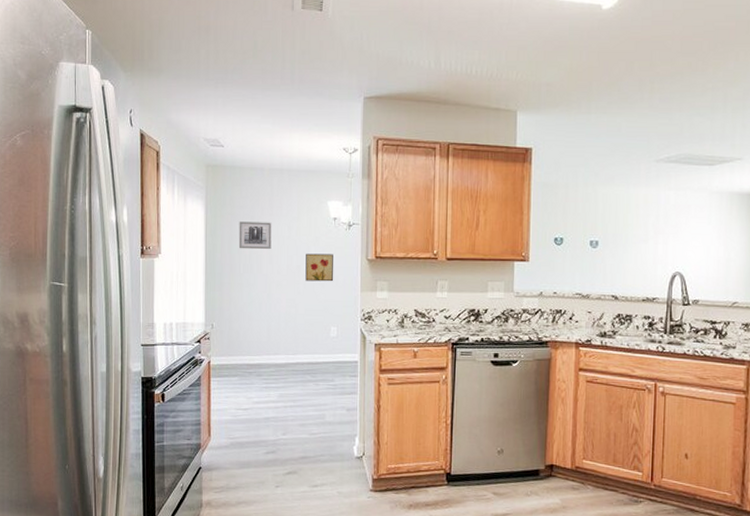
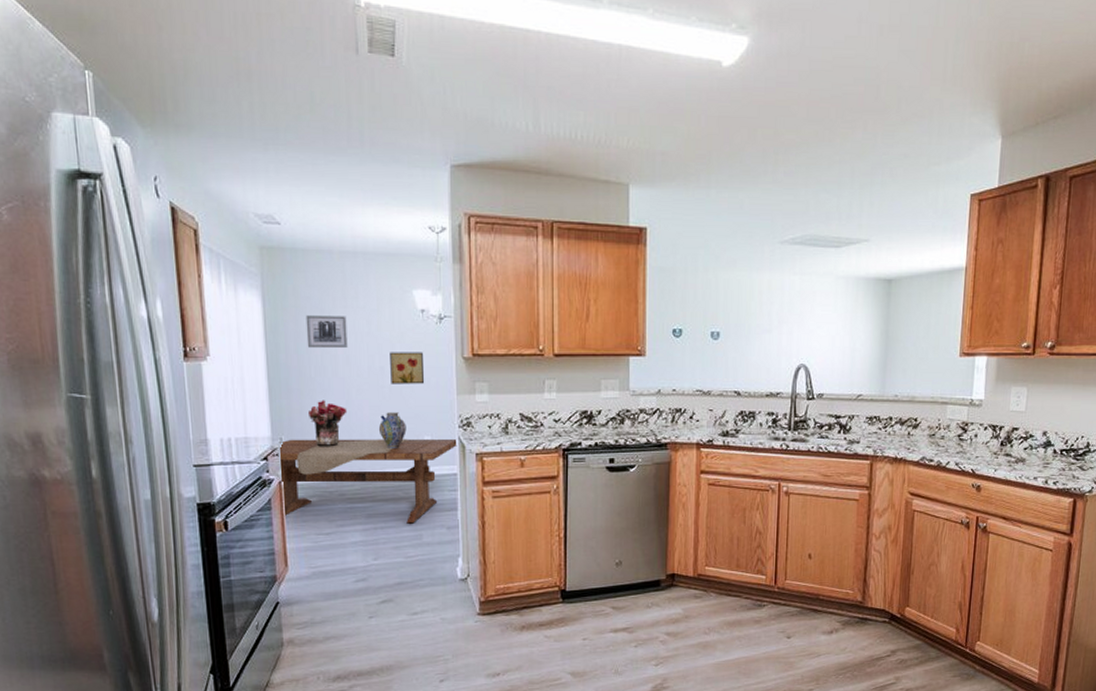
dining table: none [210,325,359,404] -> present [278,438,457,524]
bouquet: none [236,293,268,334] -> present [309,400,348,447]
ceramic jug: none [293,305,316,337] -> present [378,412,407,448]

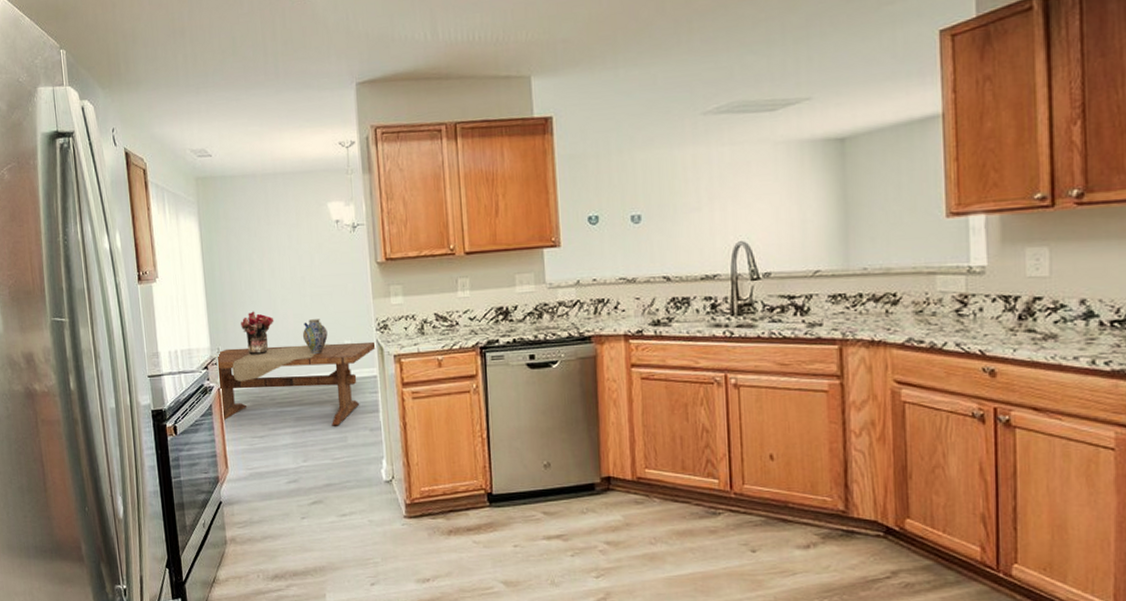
wall art: present [305,315,348,349] -> none [235,232,272,265]
wall art: present [390,352,425,384] -> none [309,260,343,293]

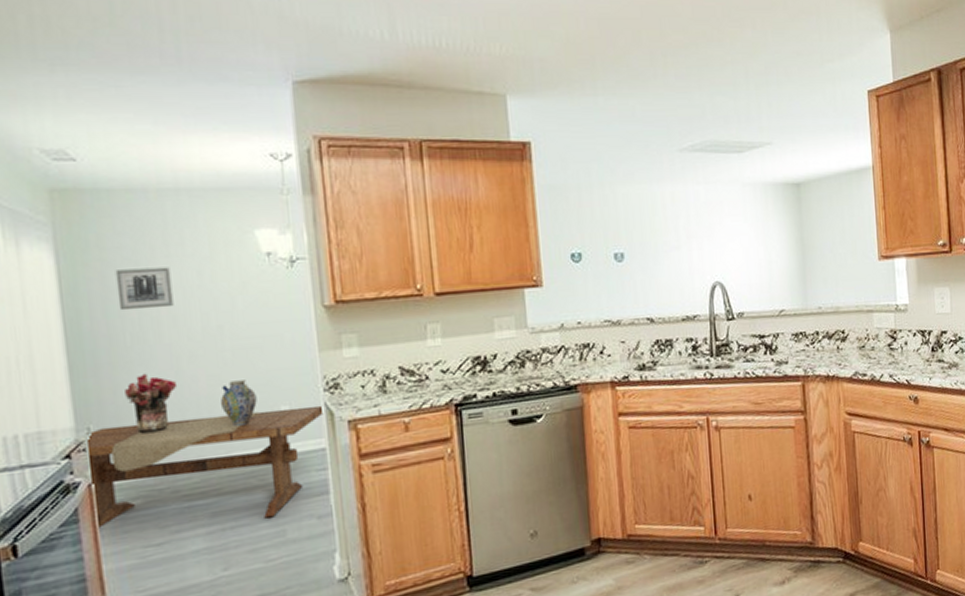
wall art: none [235,232,272,265] -> present [115,267,174,311]

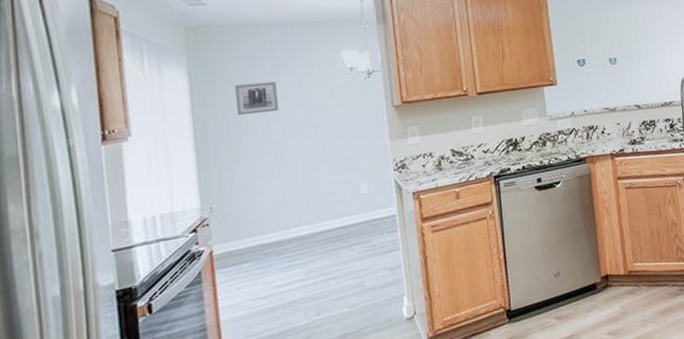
dining table: present [85,405,324,530] -> none [208,181,394,288]
bouquet: present [125,373,178,434] -> none [240,163,281,211]
ceramic jug: present [220,380,257,426] -> none [314,165,343,201]

